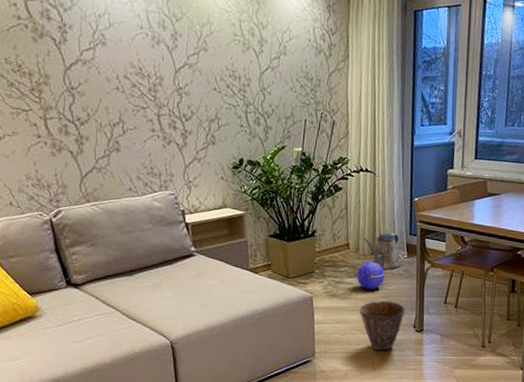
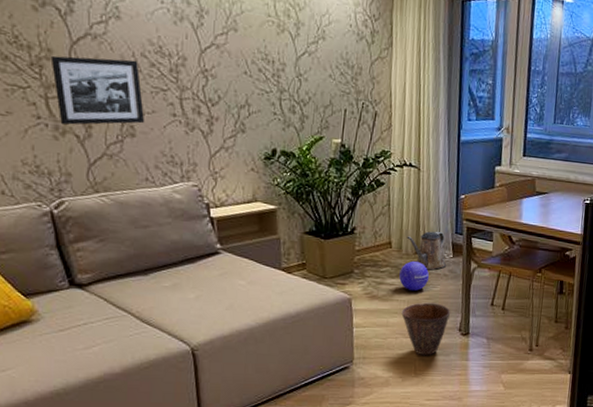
picture frame: none [48,81,128,143] -> present [50,55,145,126]

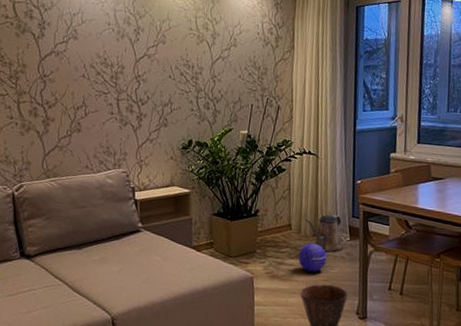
picture frame: present [50,55,145,126] -> none [24,69,89,124]

